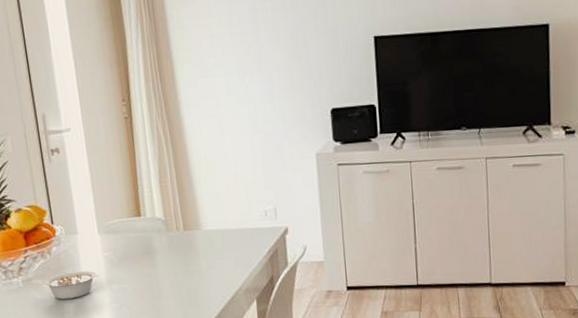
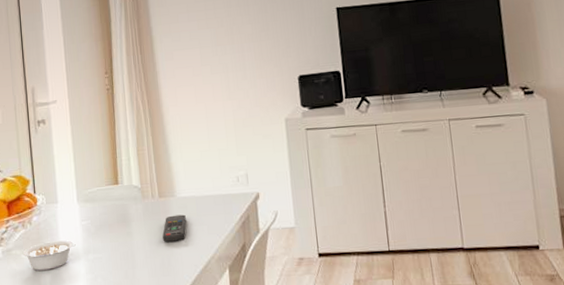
remote control: none [188,247,213,274] -> present [162,214,186,242]

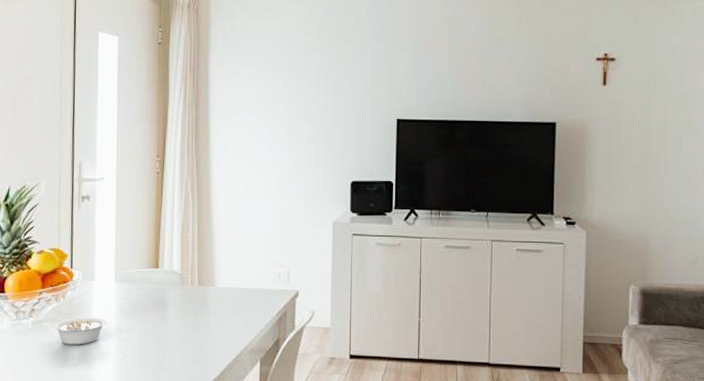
remote control: present [162,214,186,242] -> none [198,304,223,330]

